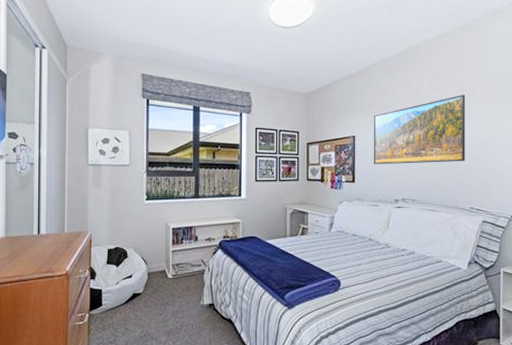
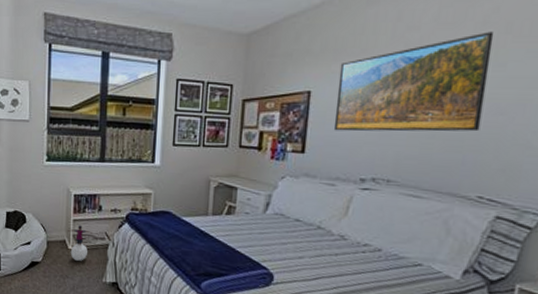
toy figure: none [167,255,190,288] -> present [67,225,93,261]

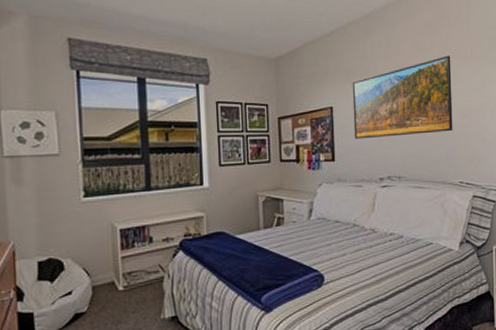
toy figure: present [67,225,93,261] -> none [115,261,145,302]

